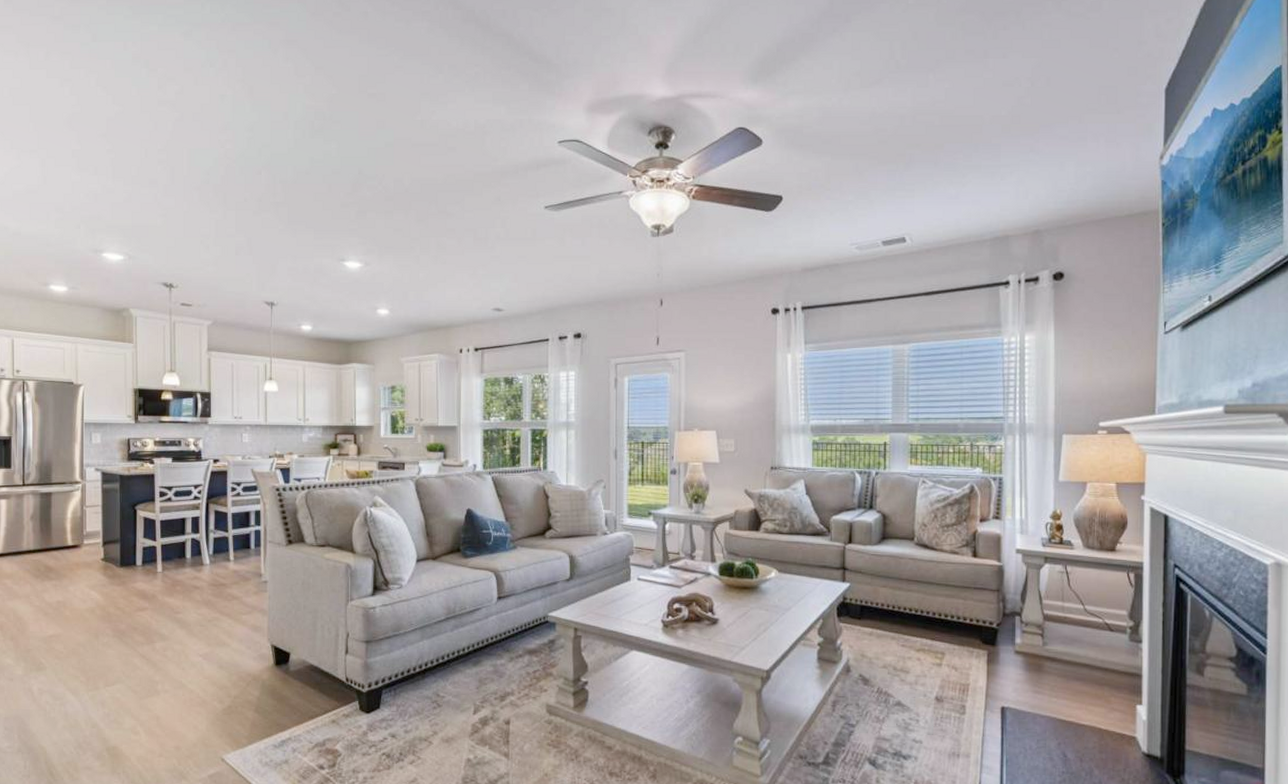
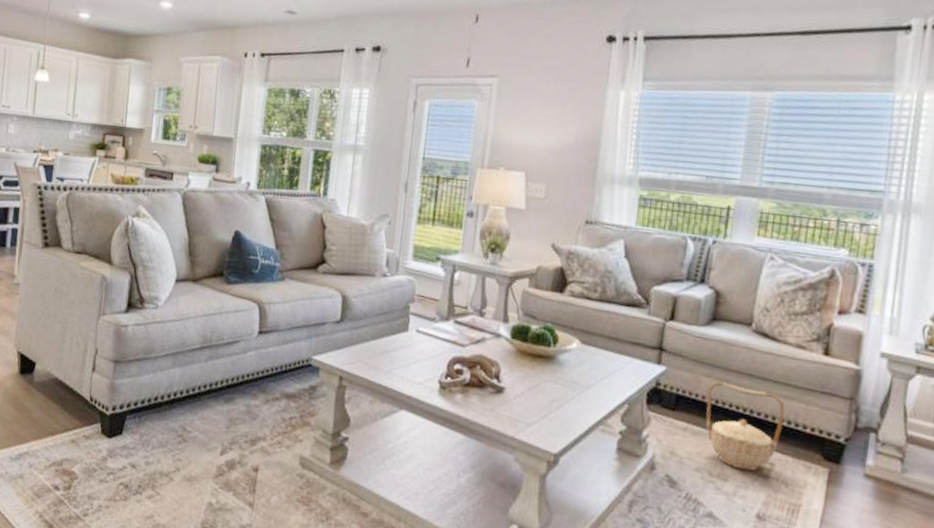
basket: none [885,590,947,662] -> present [706,382,785,471]

